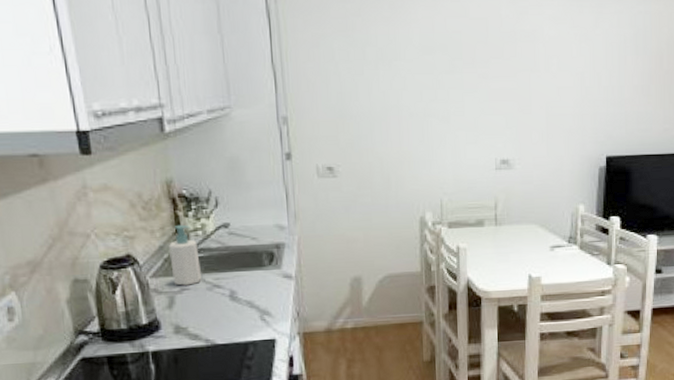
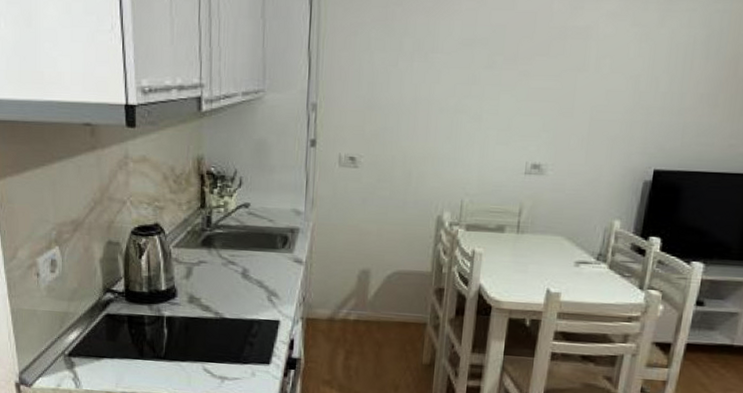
soap bottle: present [169,224,202,286] -> none [192,200,219,259]

